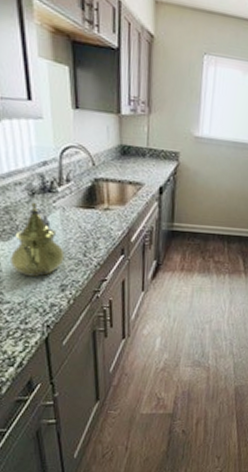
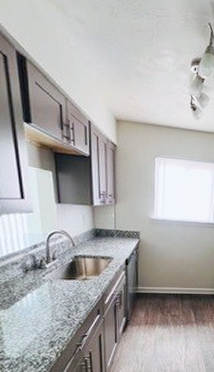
teapot: present [11,202,65,277] -> none [10,277,53,336]

